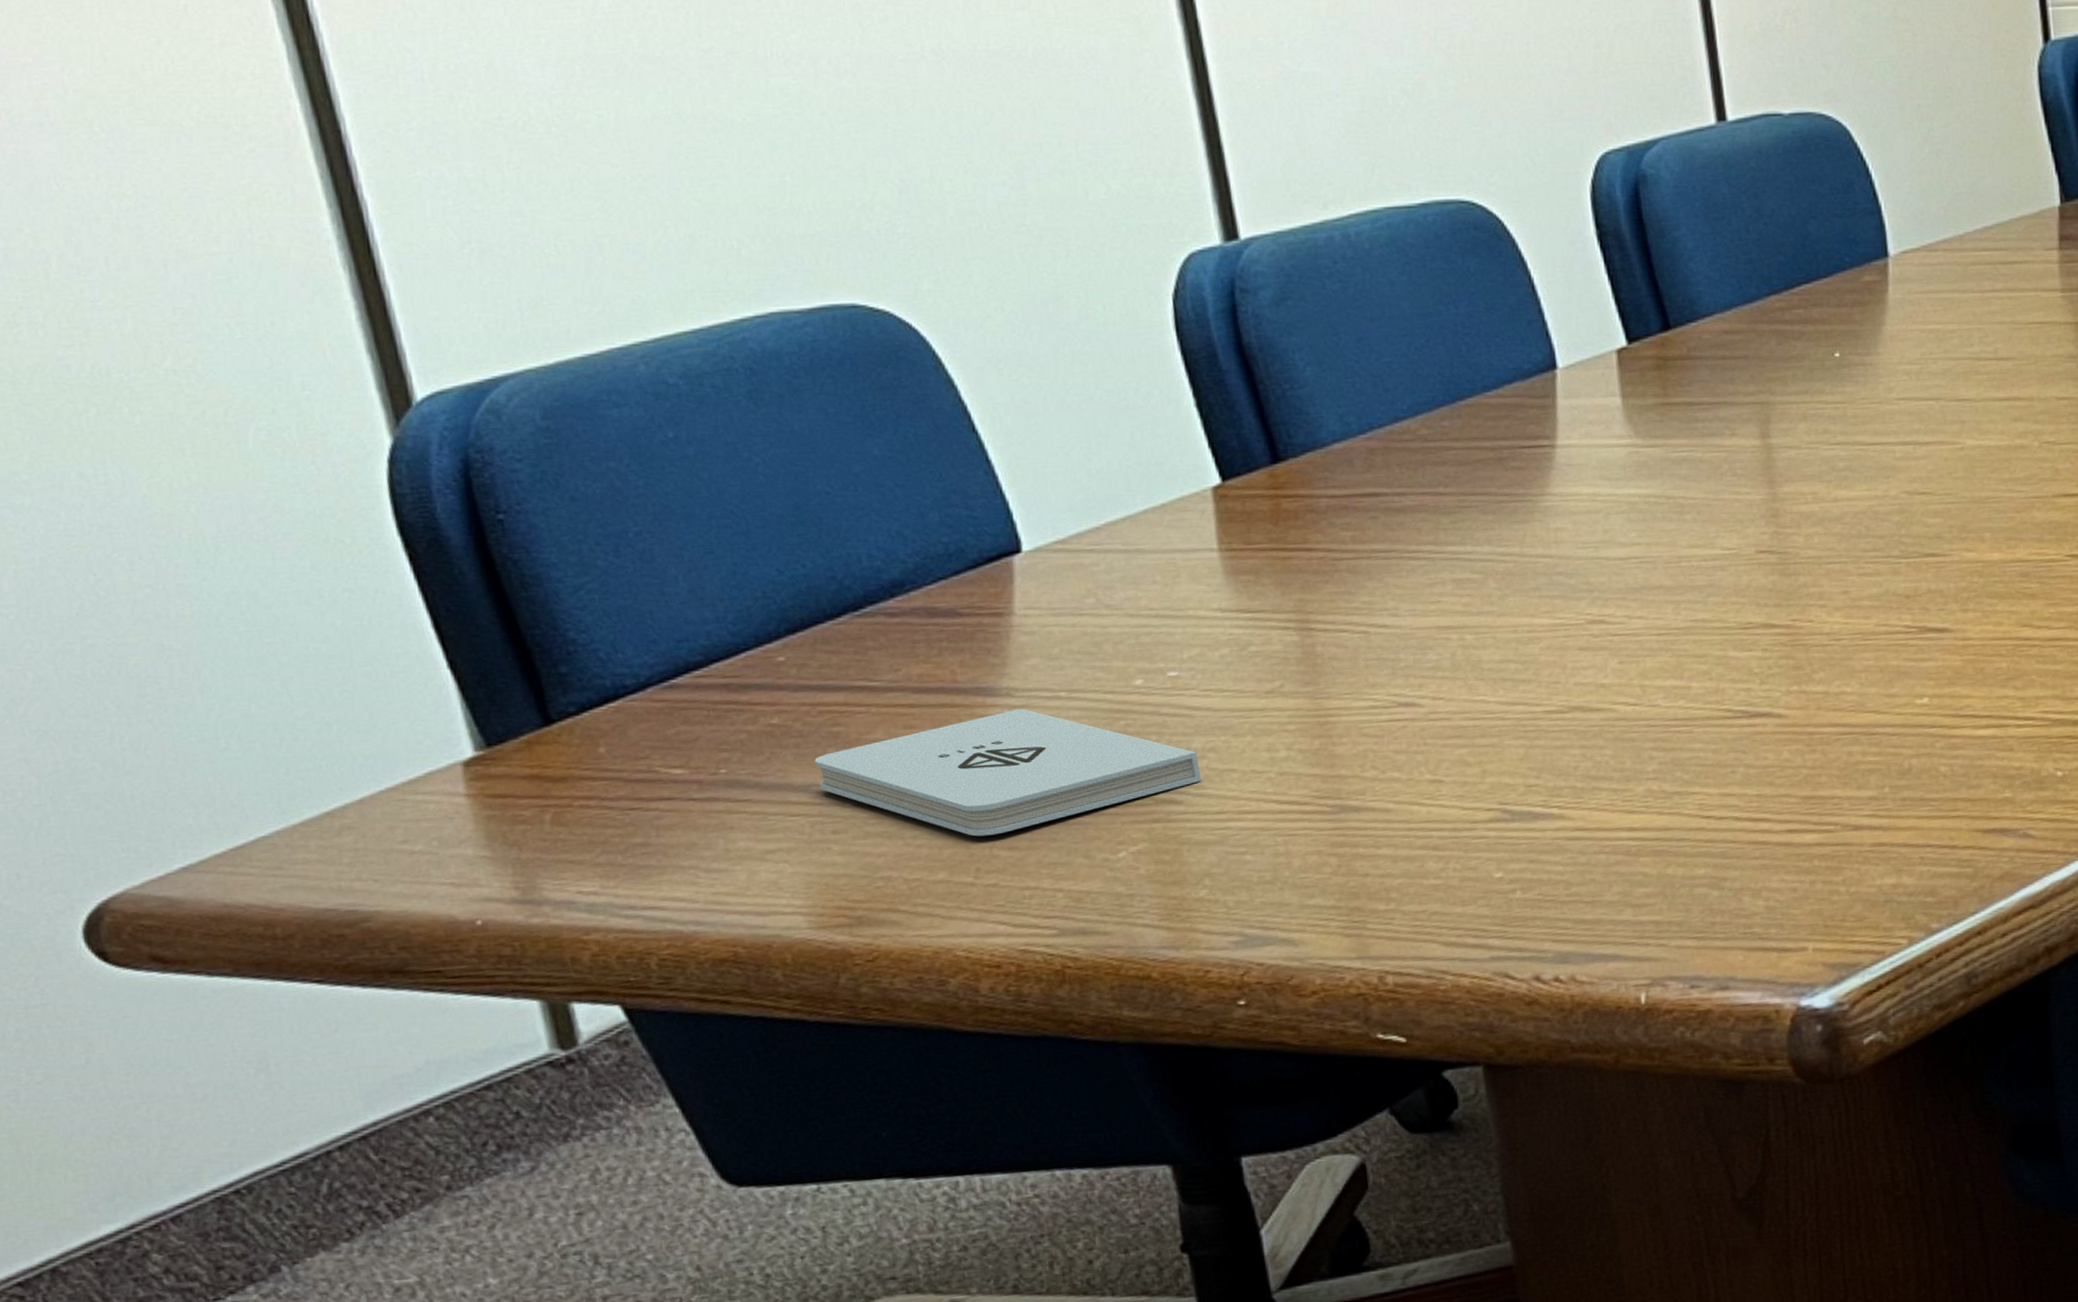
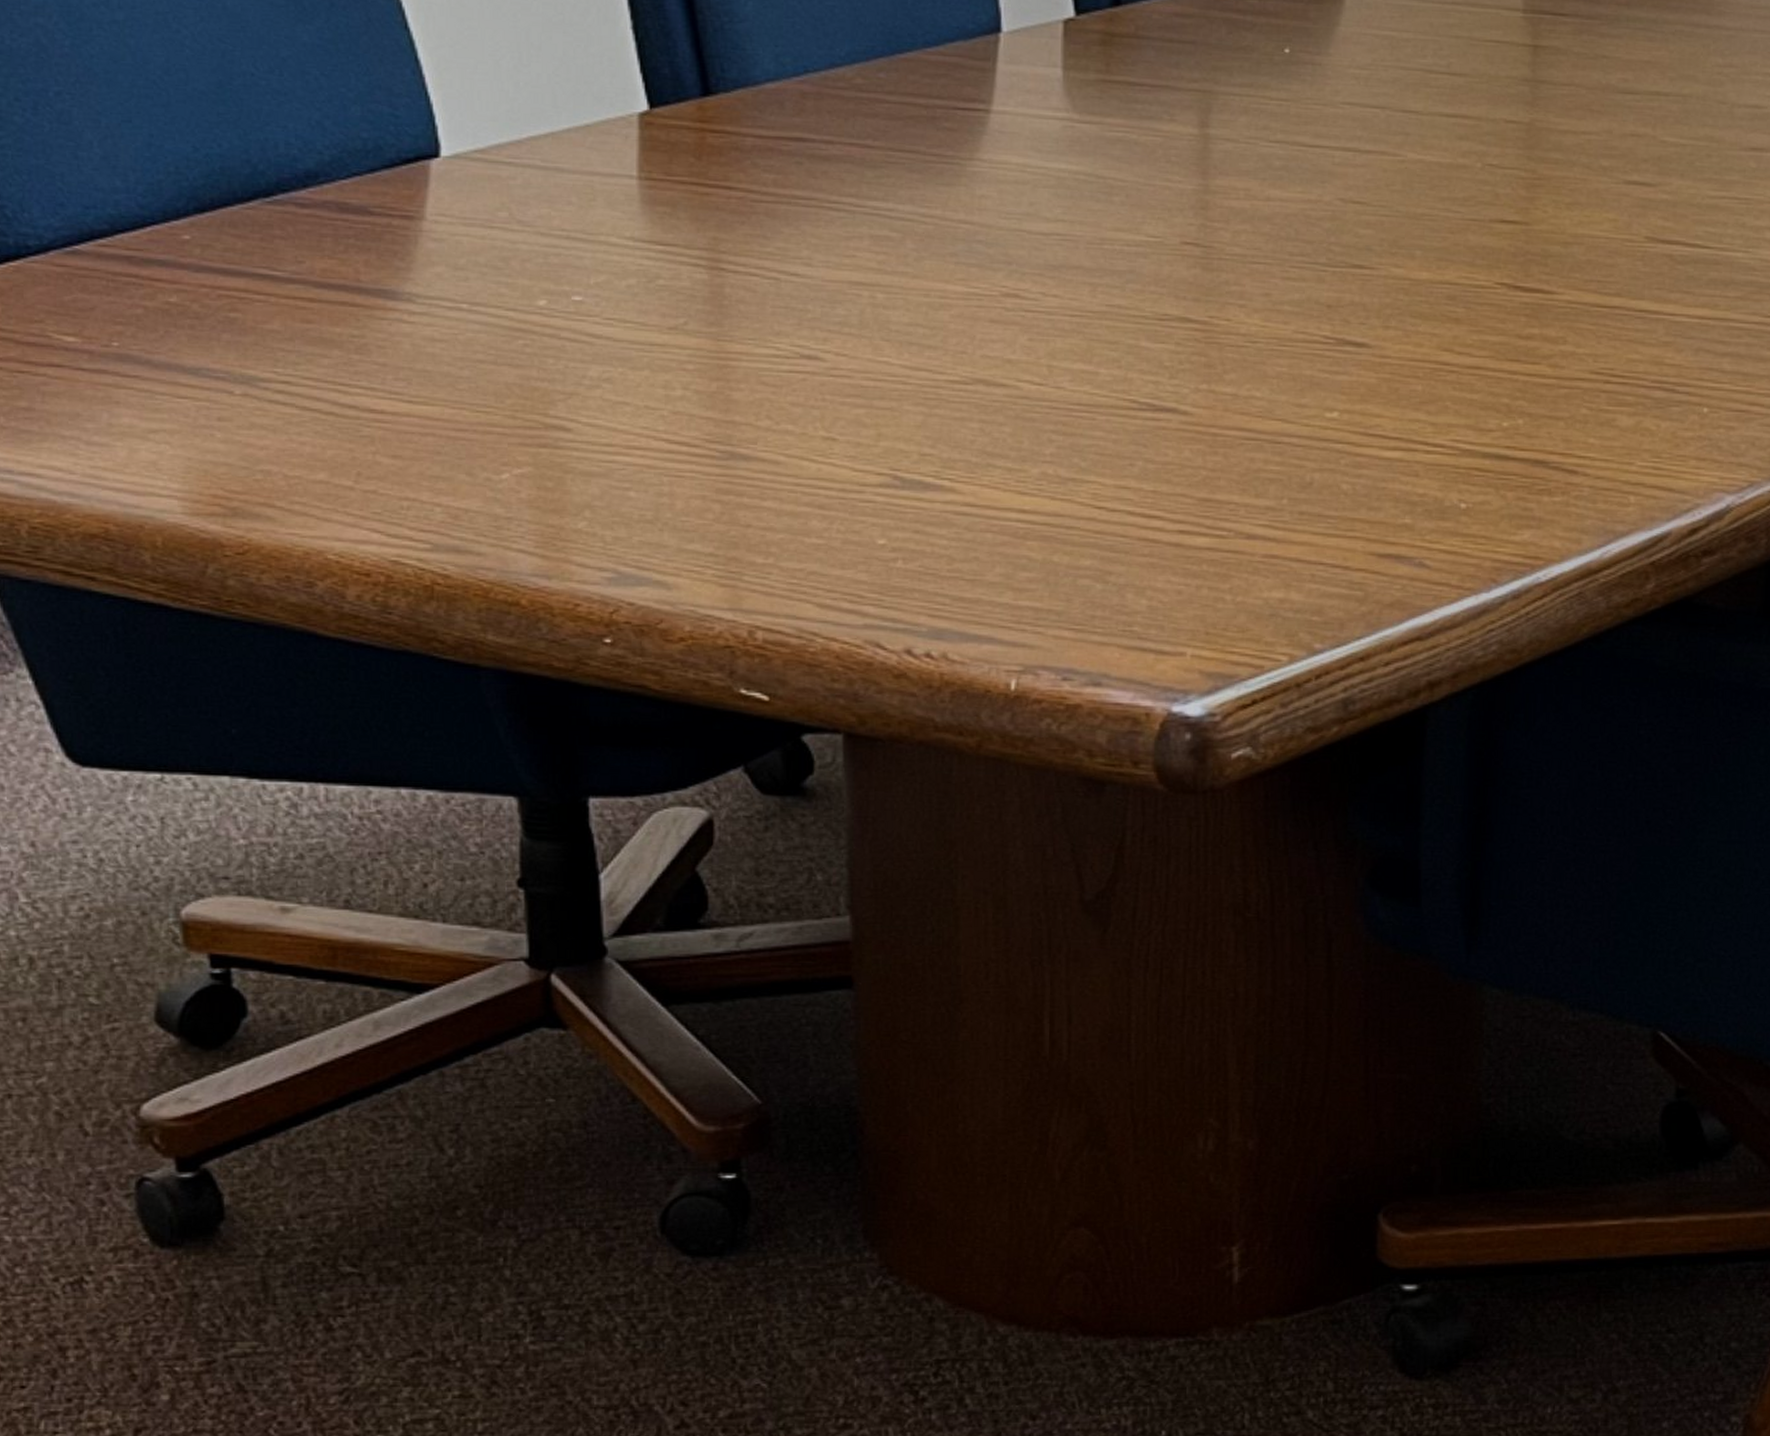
notepad: present [814,708,1201,837] -> none [208,315,593,441]

